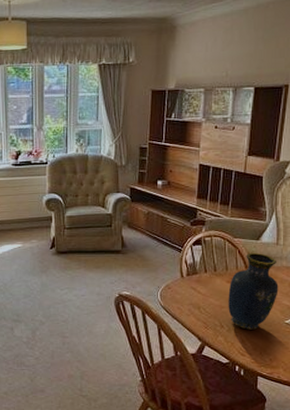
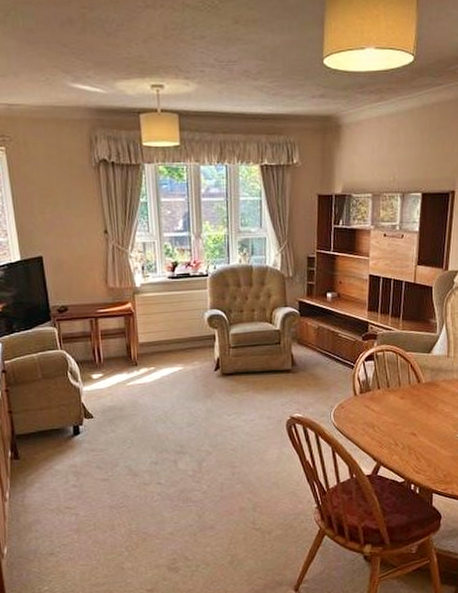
vase: present [228,252,279,330] -> none [402,366,450,446]

